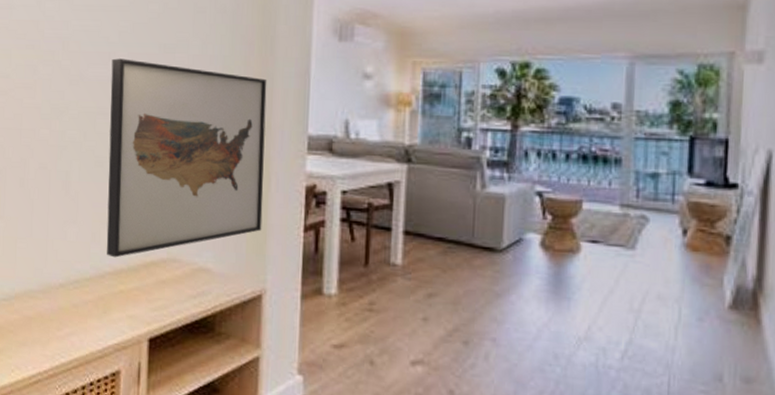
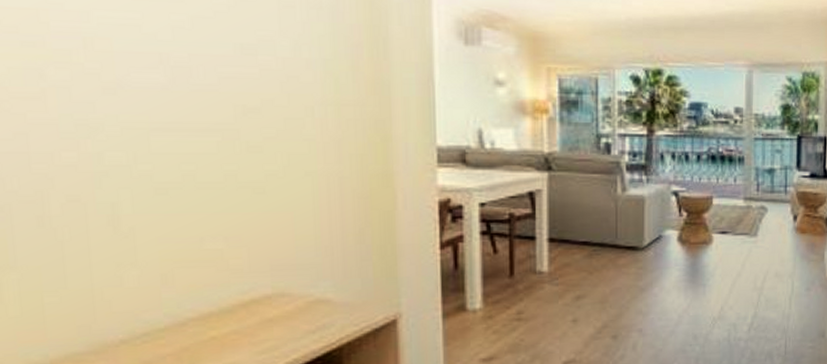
wall art: present [106,58,267,258] -> none [165,60,391,301]

